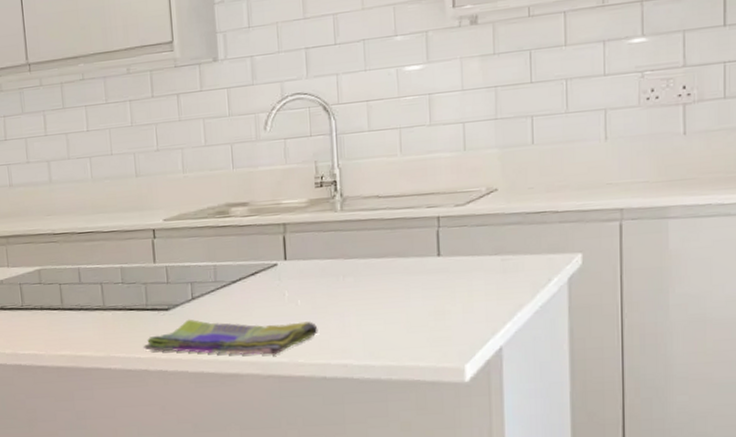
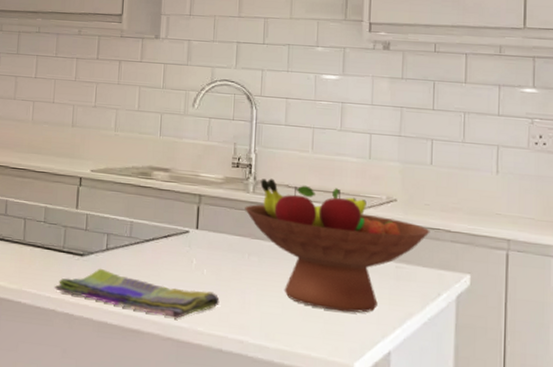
fruit bowl: none [334,189,536,317] -> present [245,178,430,313]

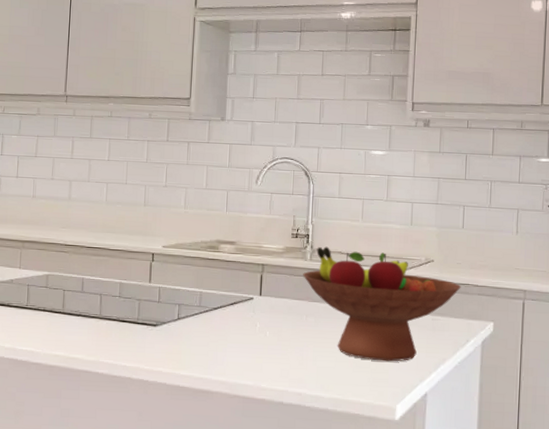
dish towel: present [55,268,220,318] -> none [130,336,281,377]

